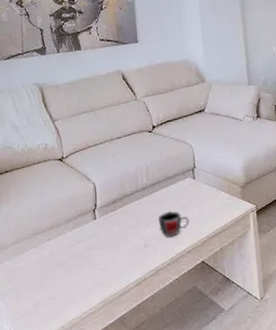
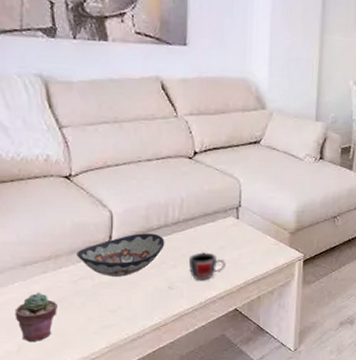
potted succulent: none [30,257,61,300] -> present [14,293,58,342]
decorative bowl: none [71,199,138,239] -> present [77,233,165,277]

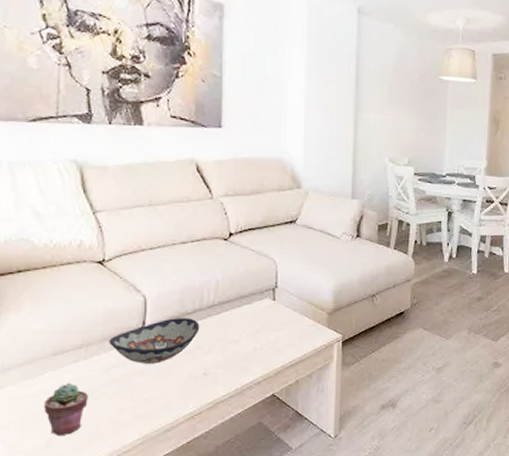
mug: present [188,252,226,281] -> none [224,336,262,366]

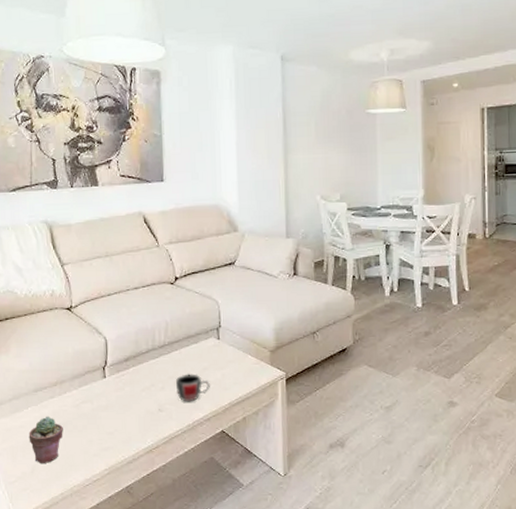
decorative bowl: present [109,318,200,364] -> none [78,357,154,400]
mug: none [224,336,262,366] -> present [175,374,210,402]

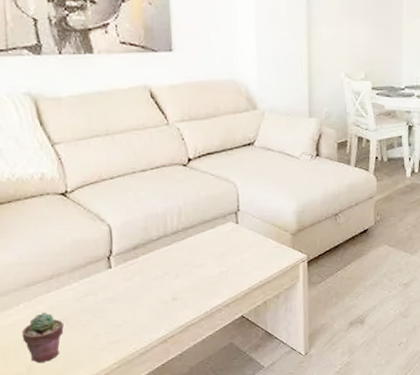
mug: present [175,374,210,402] -> none [190,260,229,290]

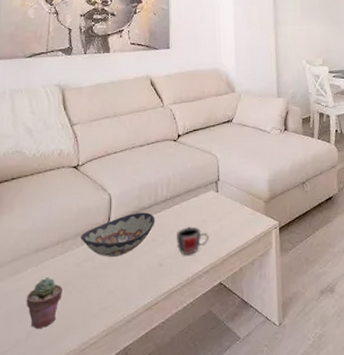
decorative bowl: none [78,245,166,292] -> present [81,212,155,257]
mug: none [190,260,229,290] -> present [176,226,209,256]

